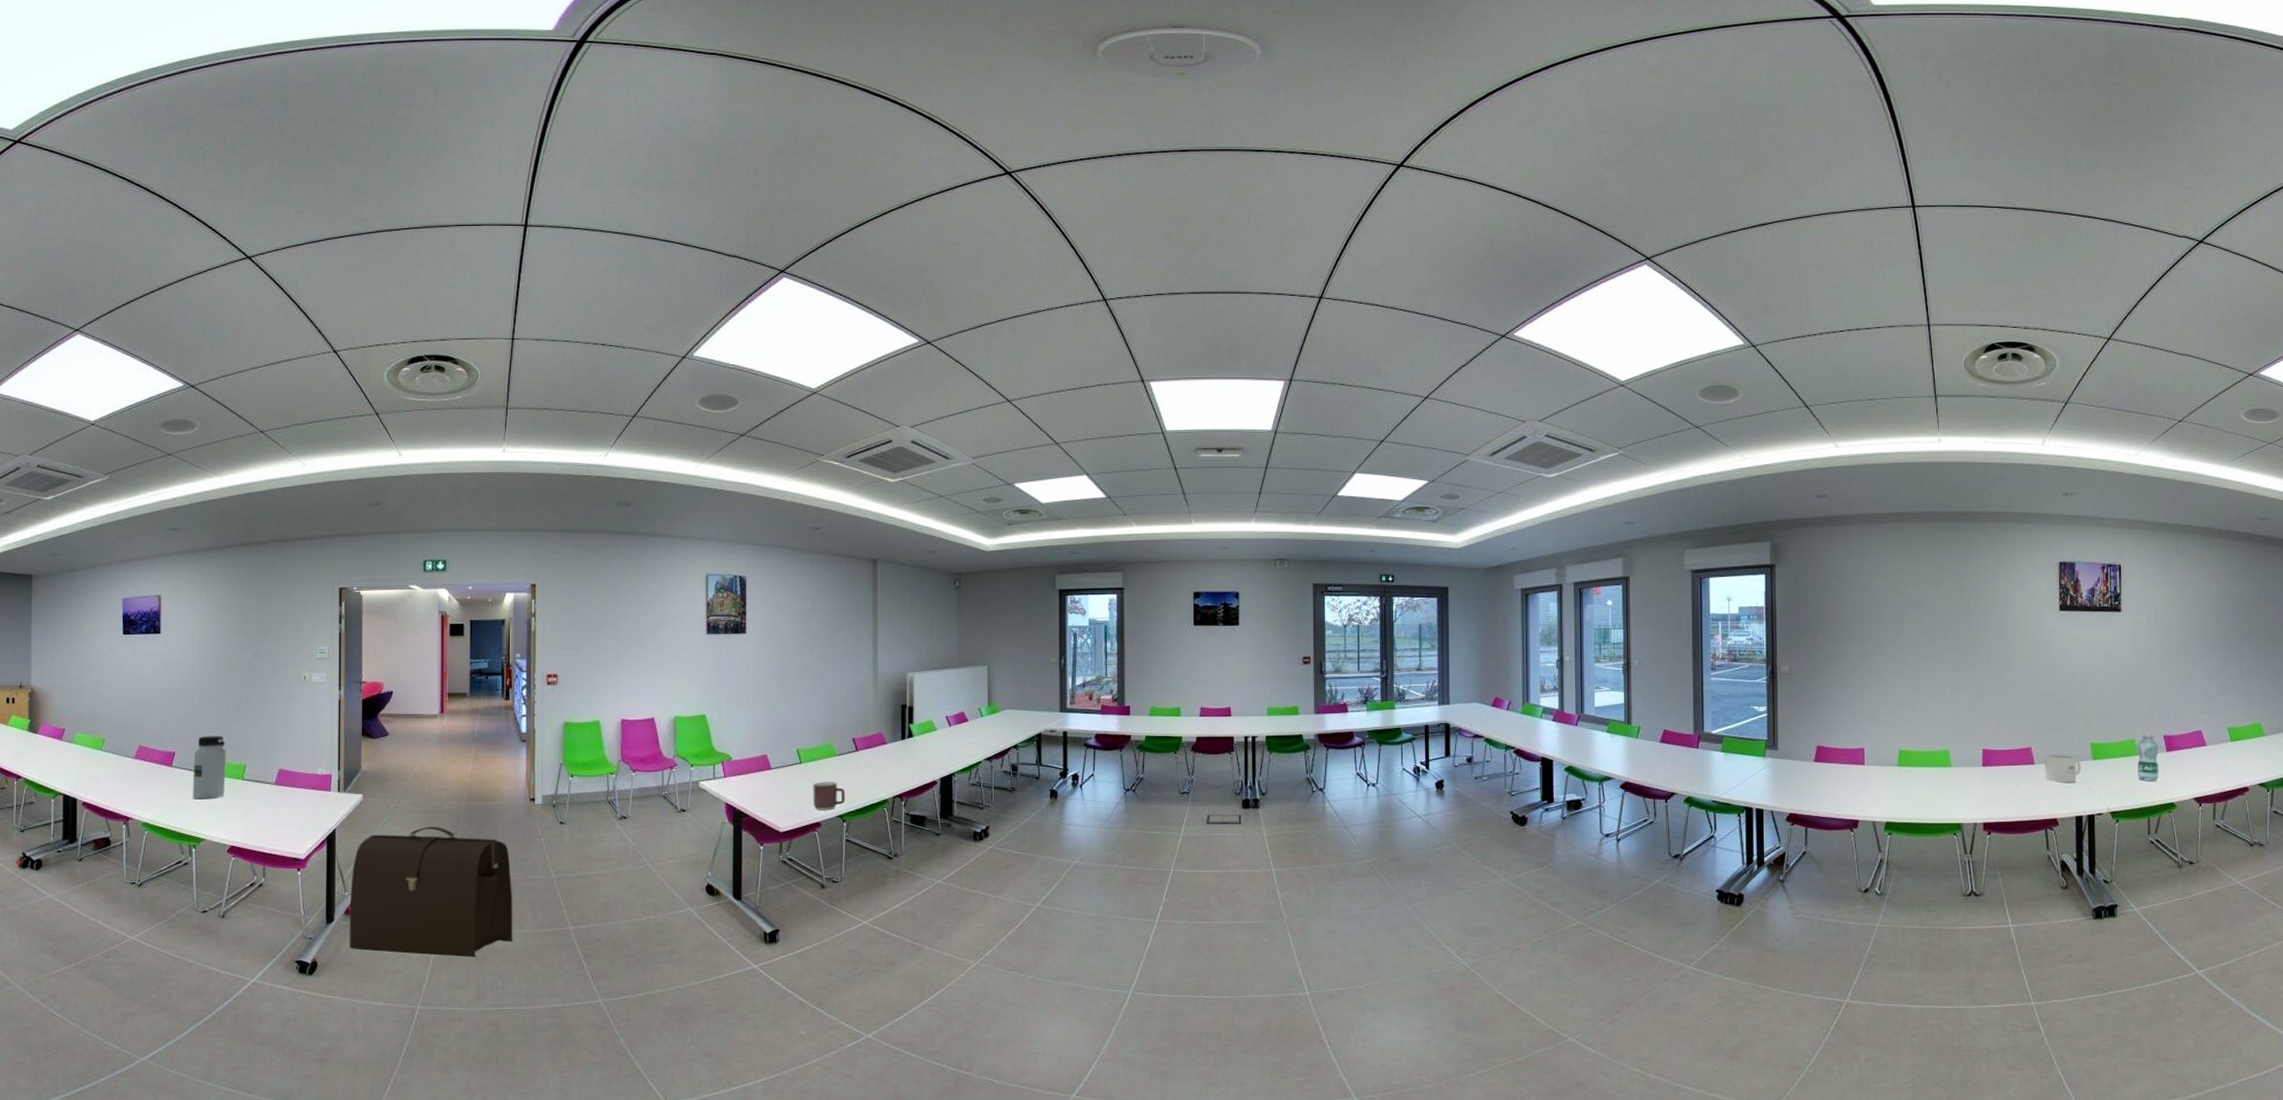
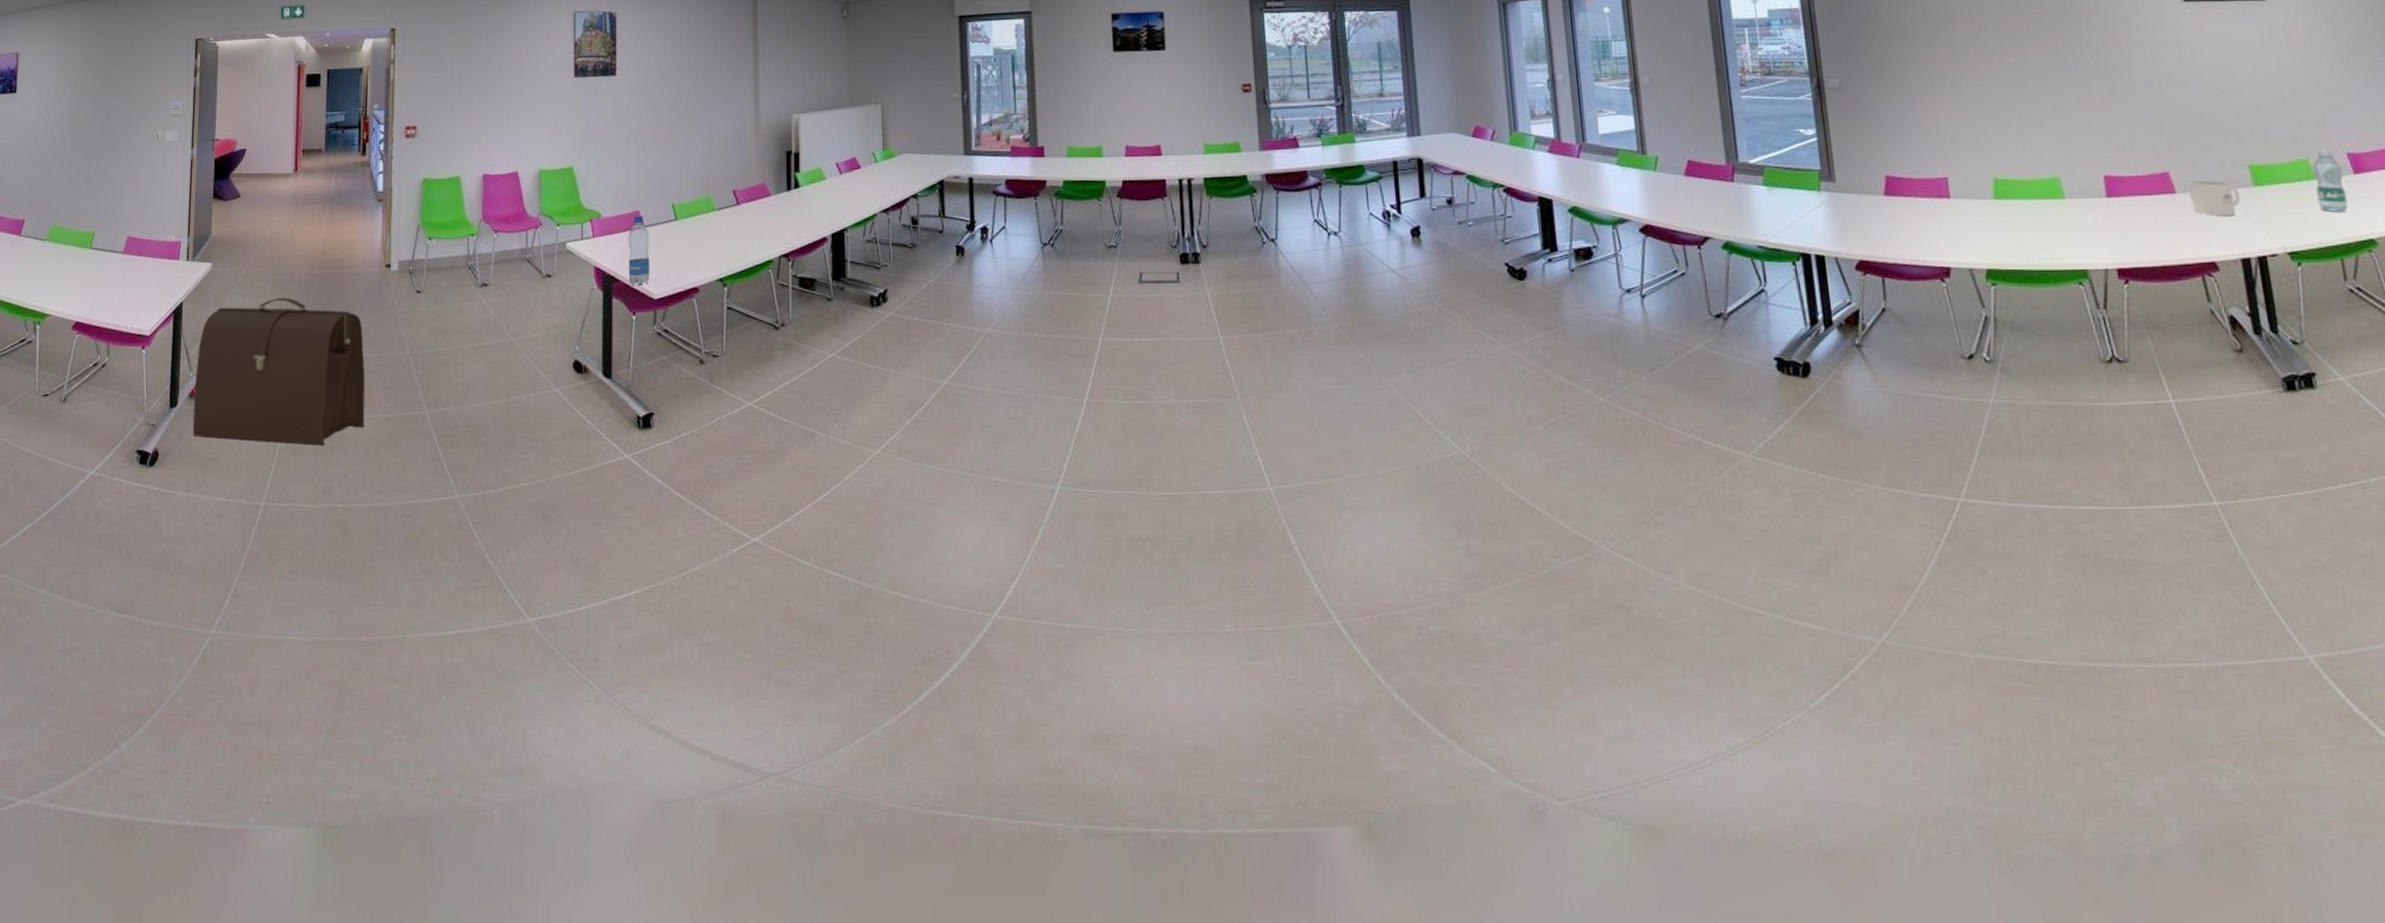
water bottle: present [192,736,226,800] -> none [39,201,75,271]
bottle: none [756,759,776,820] -> present [628,216,650,286]
mug: present [813,782,845,811] -> none [690,240,726,274]

